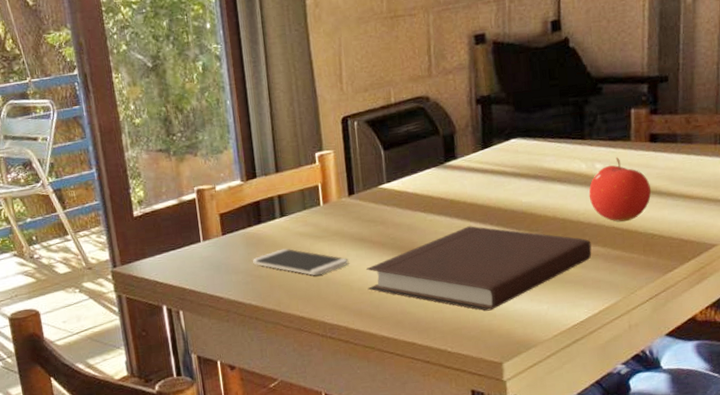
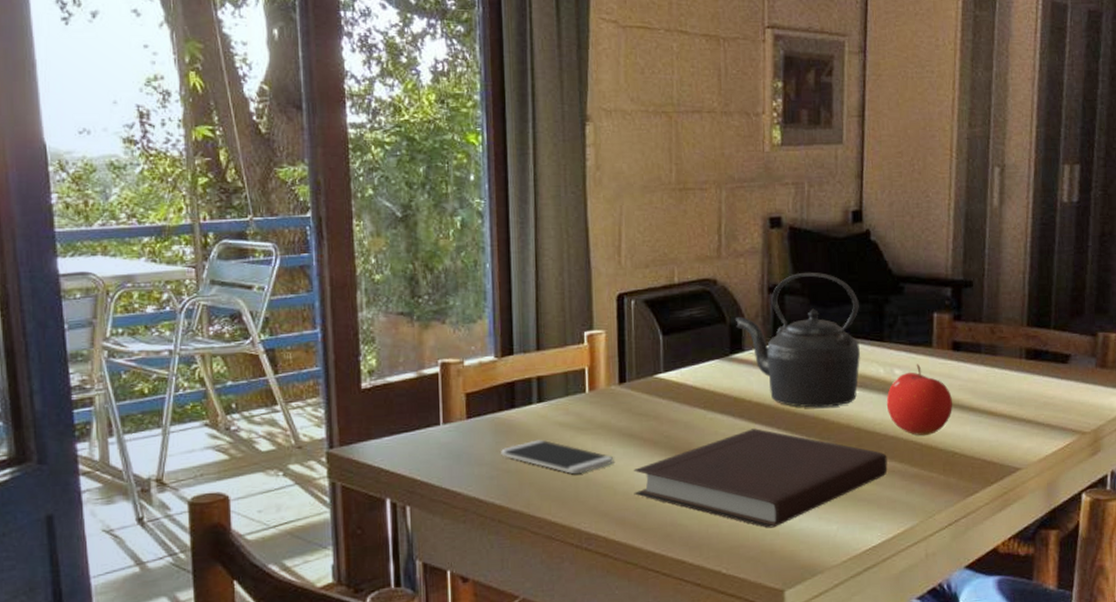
kettle: none [448,81,563,204] -> present [736,272,860,408]

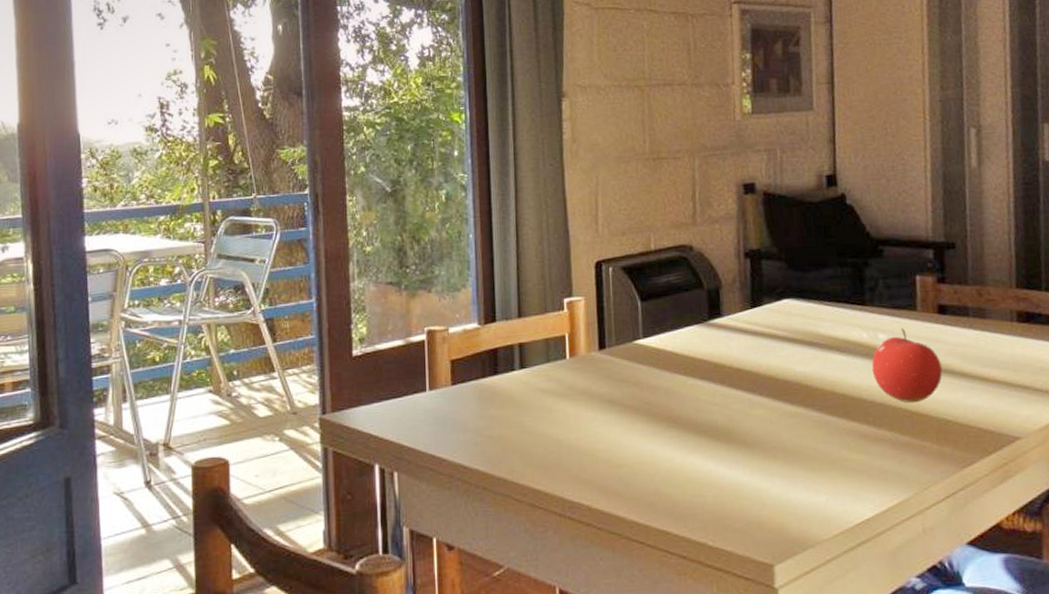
smartphone: present [501,439,614,474] -> none [485,406,596,441]
notebook: present [633,428,888,528] -> none [614,395,877,499]
kettle: present [736,272,860,408] -> none [713,236,842,374]

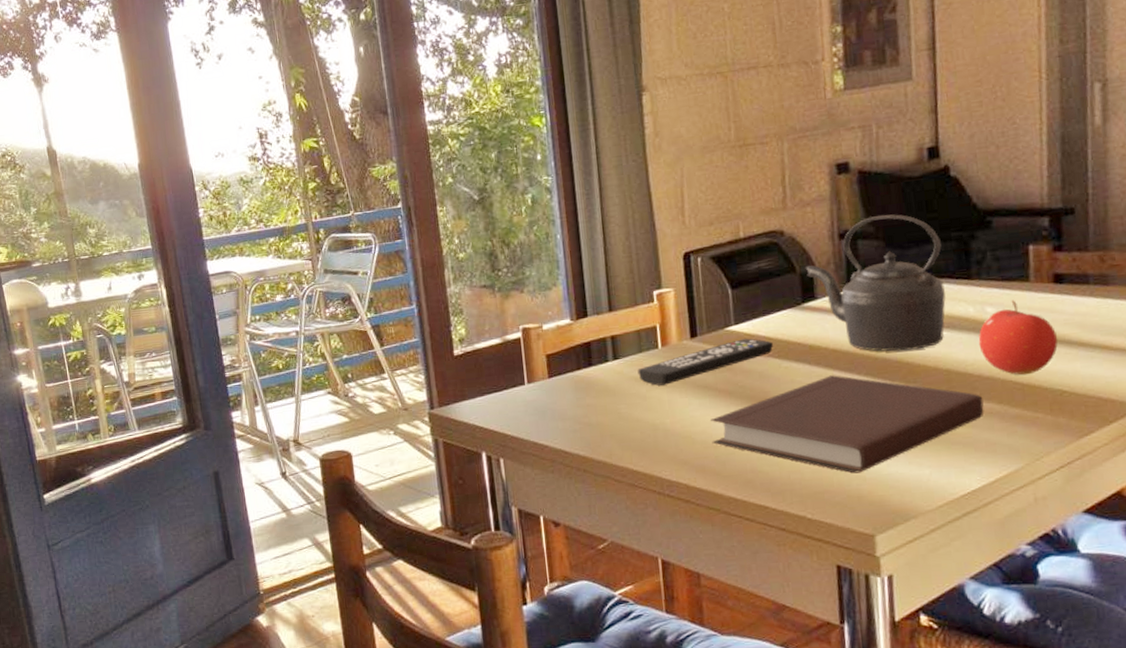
remote control: none [544,353,681,399] -> present [637,338,774,386]
notebook: none [614,395,877,499] -> present [709,375,984,474]
kettle: none [713,236,842,374] -> present [806,214,946,352]

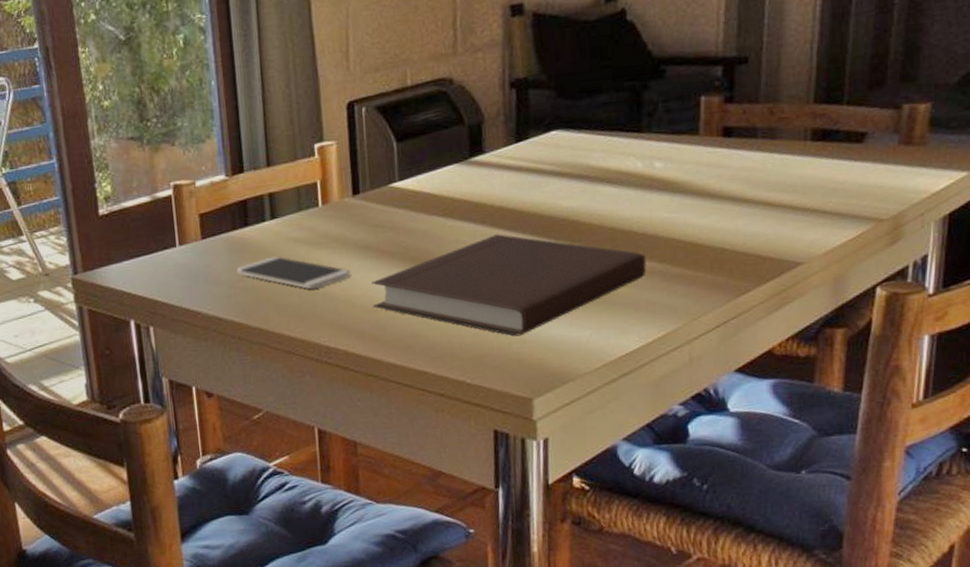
smartphone: none [582,394,691,426] -> present [237,256,351,289]
remote control: present [637,338,774,386] -> none [296,195,439,247]
kettle: present [806,214,946,352] -> none [475,61,615,209]
fruit: present [978,300,1058,375] -> none [645,154,722,233]

